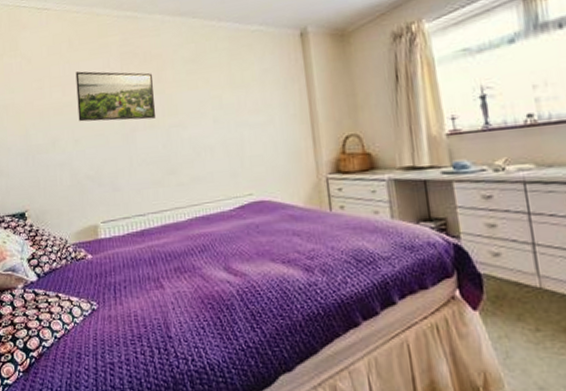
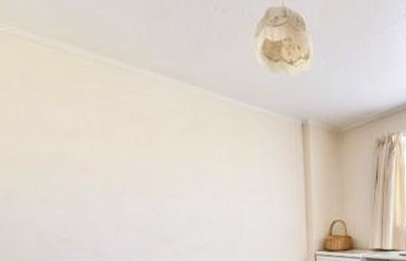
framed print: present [75,71,156,122] -> none [35,117,148,185]

